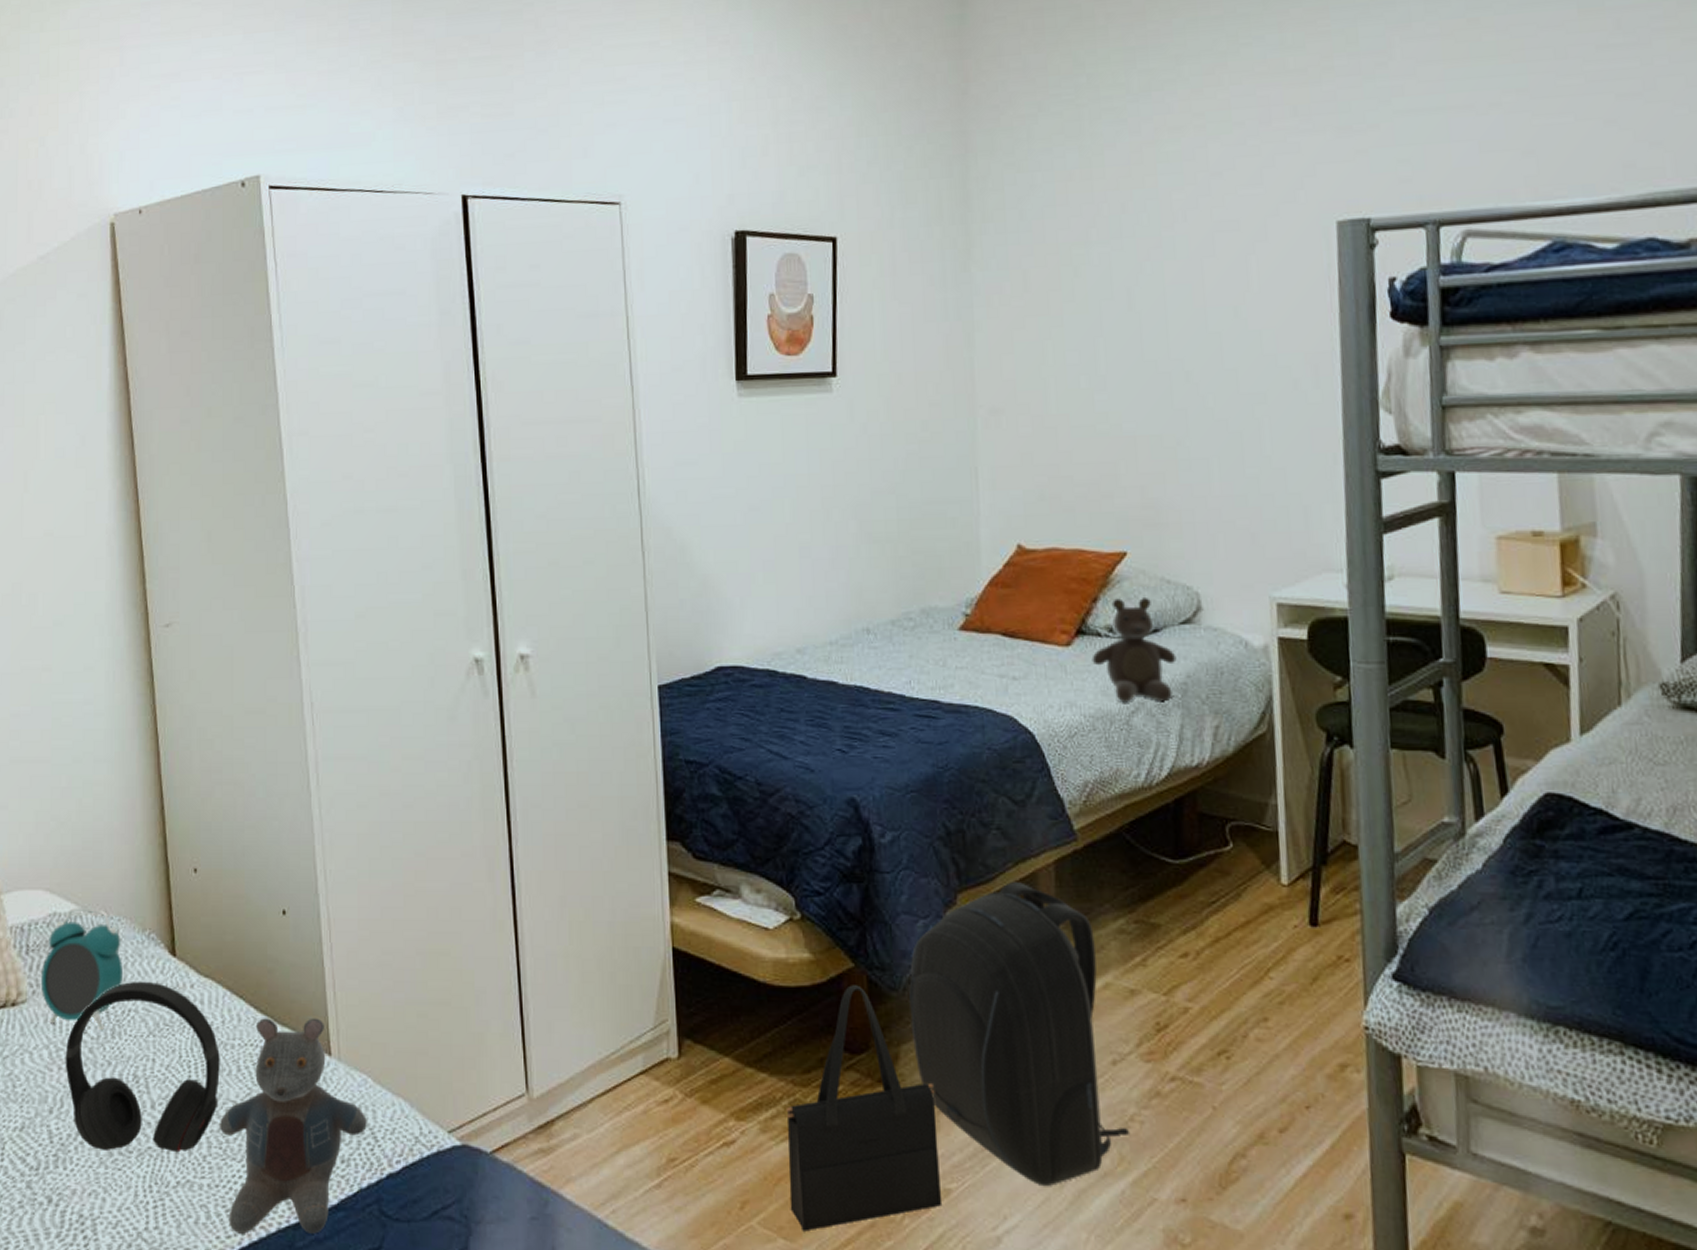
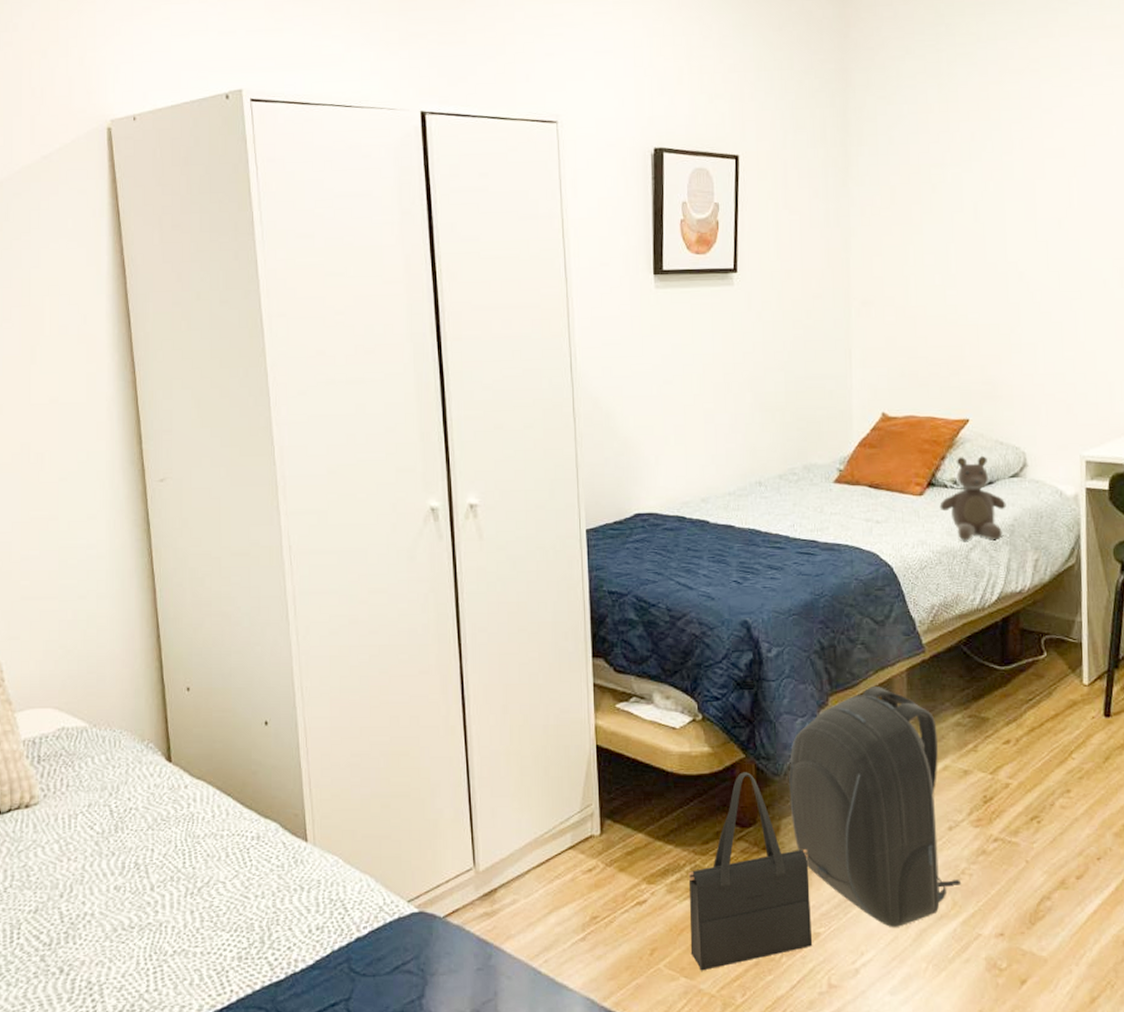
alarm clock: present [40,907,123,1031] -> none [51,722,124,827]
headphones: present [65,981,220,1153] -> none [74,783,211,927]
stuffed animal: present [220,1018,367,1234] -> none [211,810,338,992]

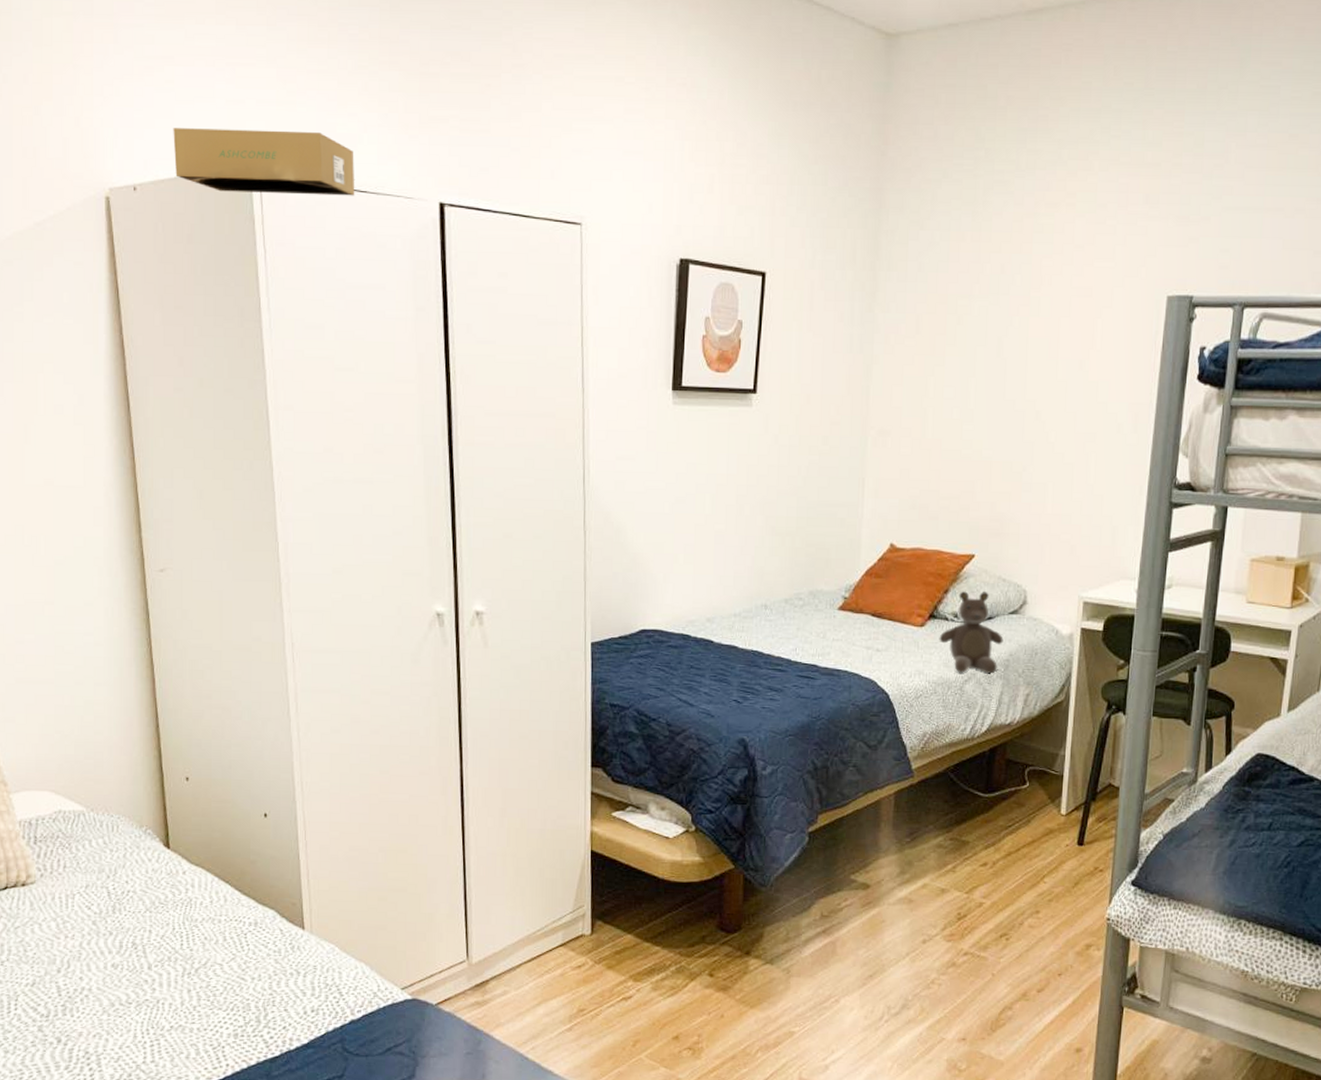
box: none [170,55,341,116] -> present [173,128,355,196]
tote bag: present [688,772,813,971] -> none [671,882,789,1062]
backpack: present [789,686,962,927] -> none [774,807,931,1029]

